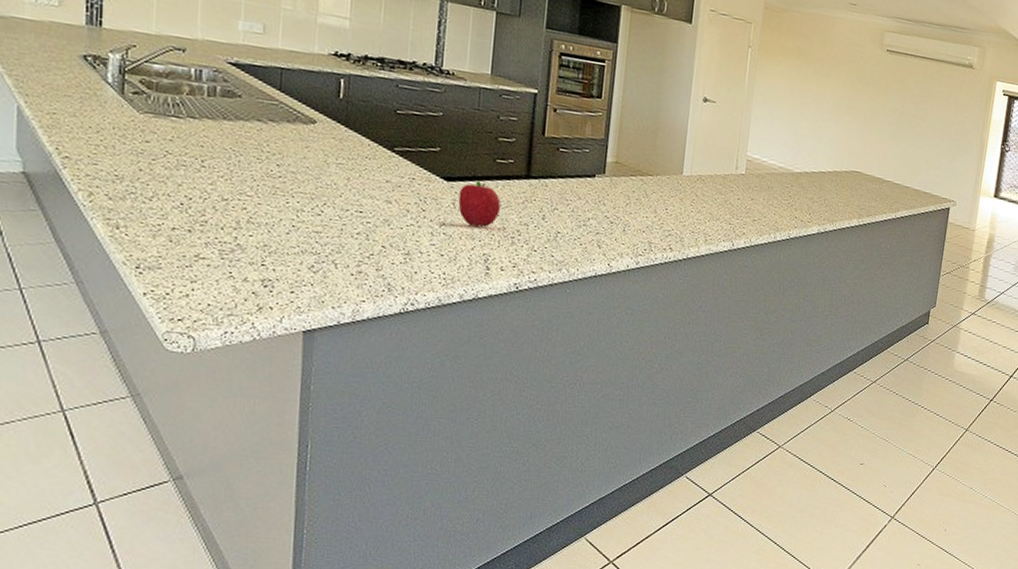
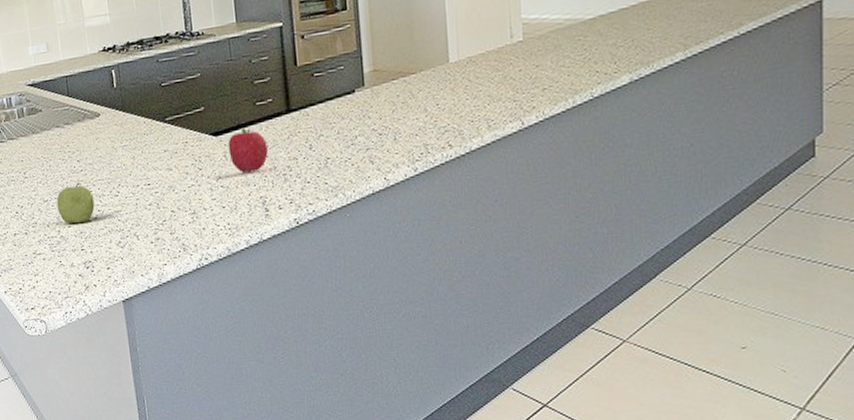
fruit: none [239,188,290,235] -> present [56,182,95,224]

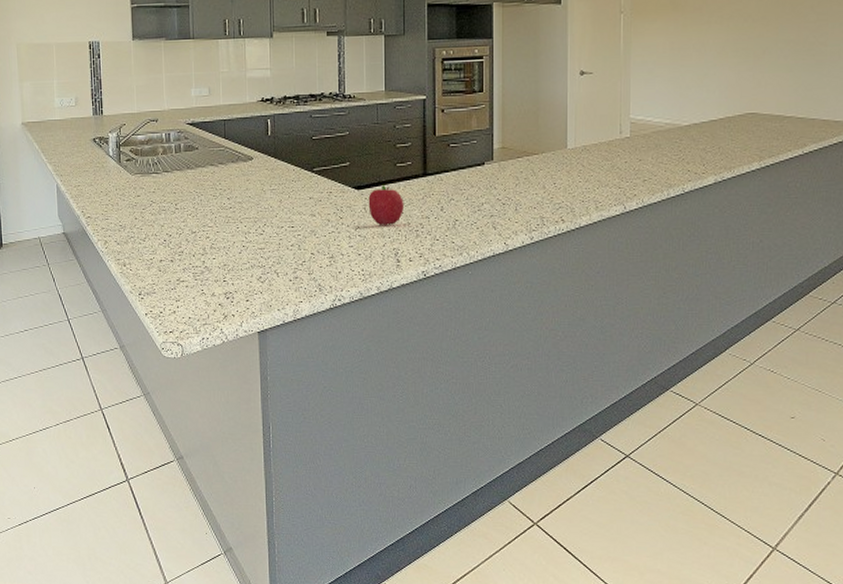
fruit: present [56,182,95,224] -> none [204,218,240,257]

